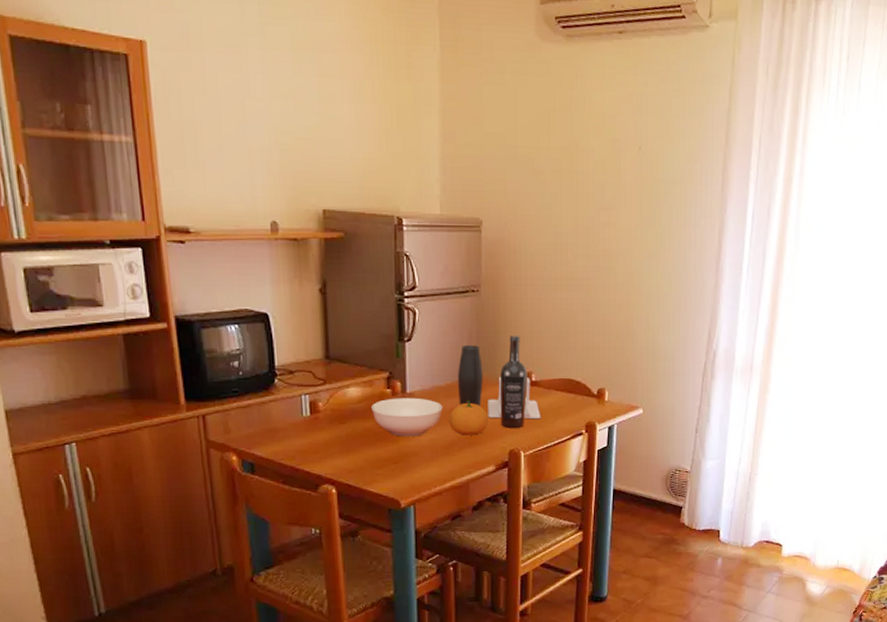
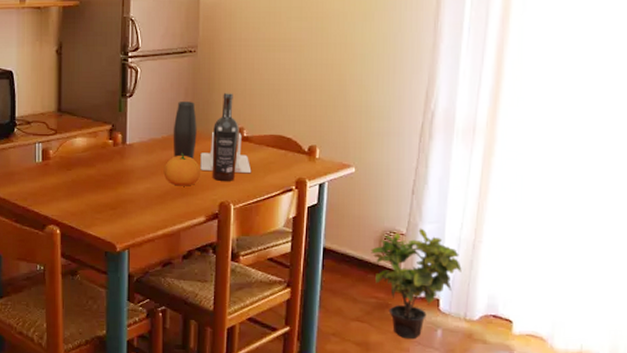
bowl: present [371,397,443,437] -> none [95,148,158,185]
potted plant: none [658,464,739,569] -> present [371,228,462,339]

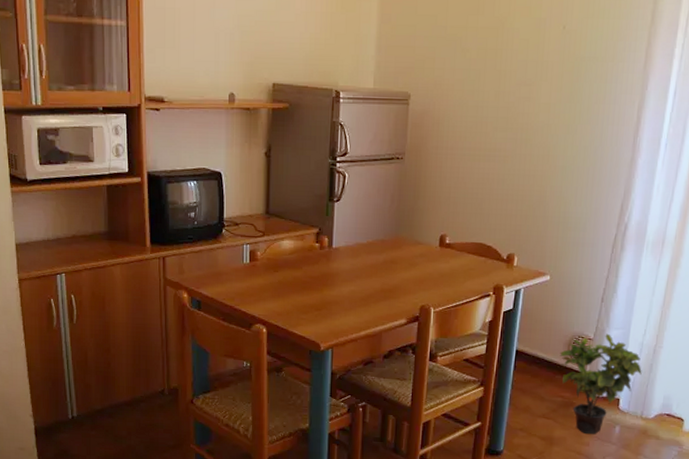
fruit: present [163,152,200,186] -> none [368,257,403,290]
vase: present [173,101,197,159] -> none [377,207,402,263]
napkin holder: present [200,131,252,174] -> none [403,237,452,279]
wine bottle: present [212,92,239,181] -> none [414,199,442,286]

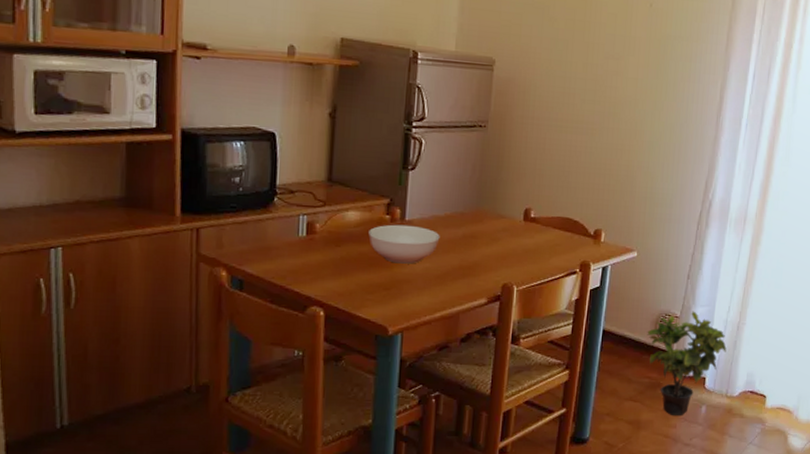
bowl: none [301,251,363,287] -> present [368,224,440,264]

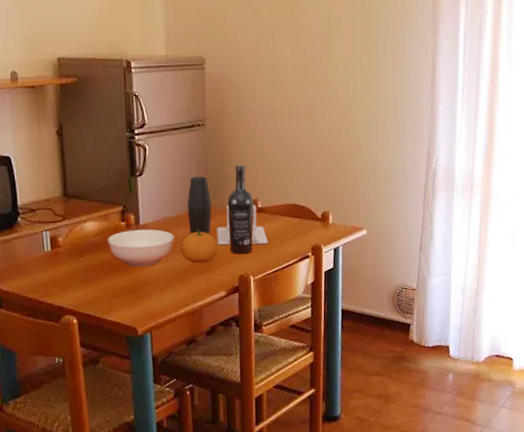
fruit: none [444,231,484,267] -> present [180,228,218,263]
vase: none [456,178,484,238] -> present [187,176,212,234]
napkin holder: none [484,210,537,256] -> present [216,204,269,246]
wine bottle: none [496,171,527,262] -> present [228,164,254,254]
potted plant: present [647,311,727,415] -> none [385,281,467,386]

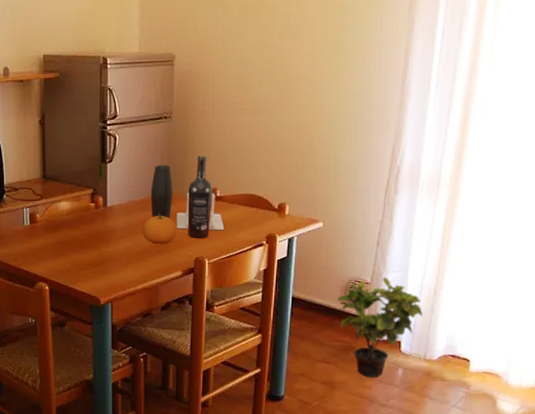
bowl: present [108,229,175,267] -> none [78,210,137,244]
potted plant: none [385,281,467,386] -> present [337,277,423,377]

